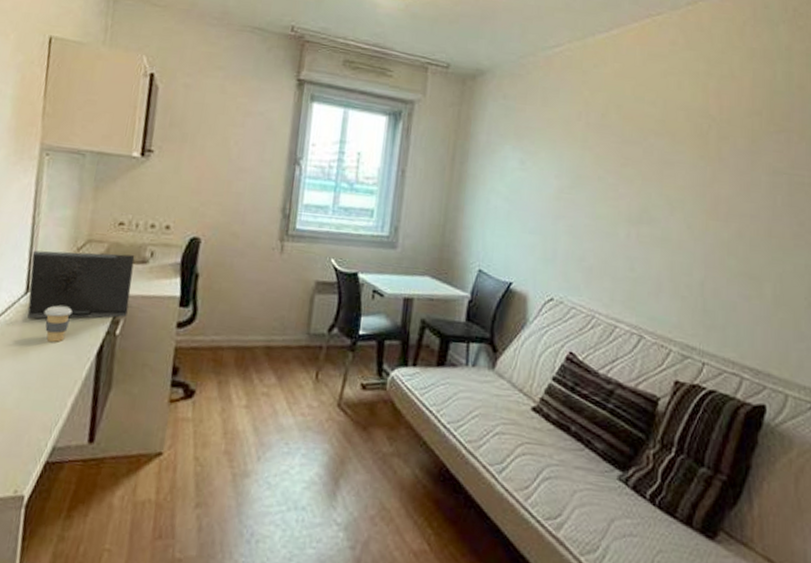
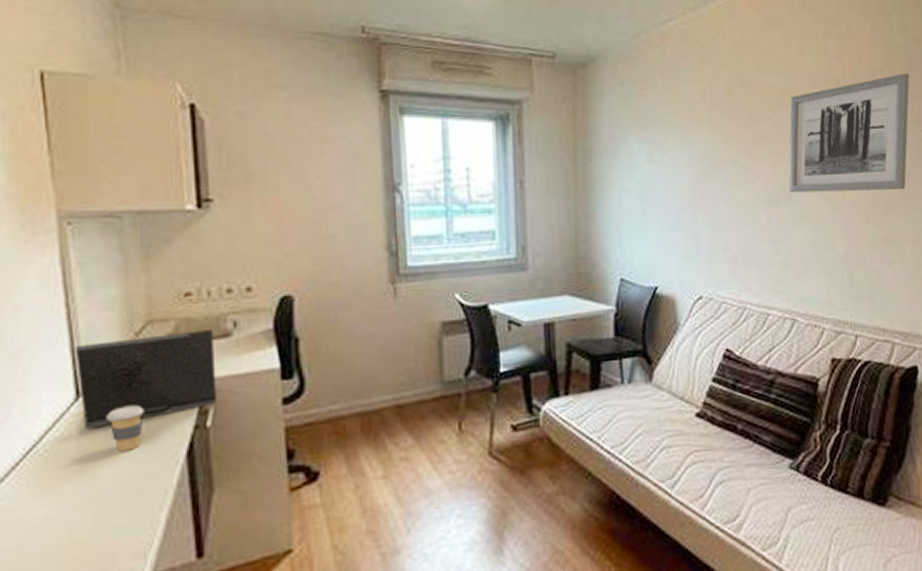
wall art: none [651,118,789,229] -> present [788,73,910,193]

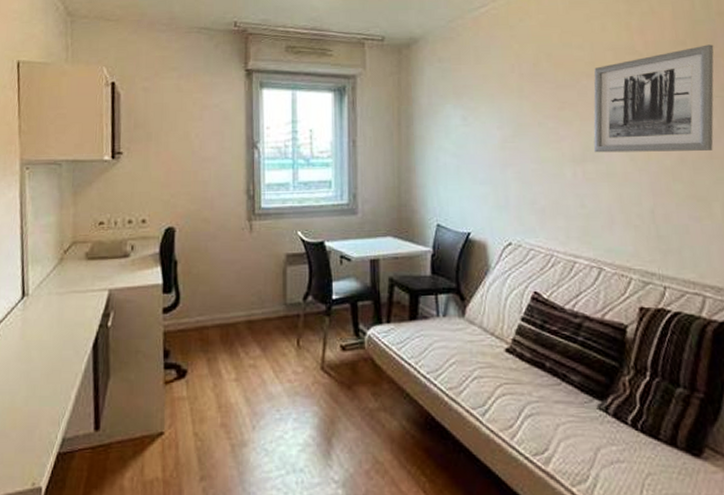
laptop: present [75,330,217,429] -> none [24,251,117,321]
coffee cup: present [106,405,144,451] -> none [40,306,66,340]

